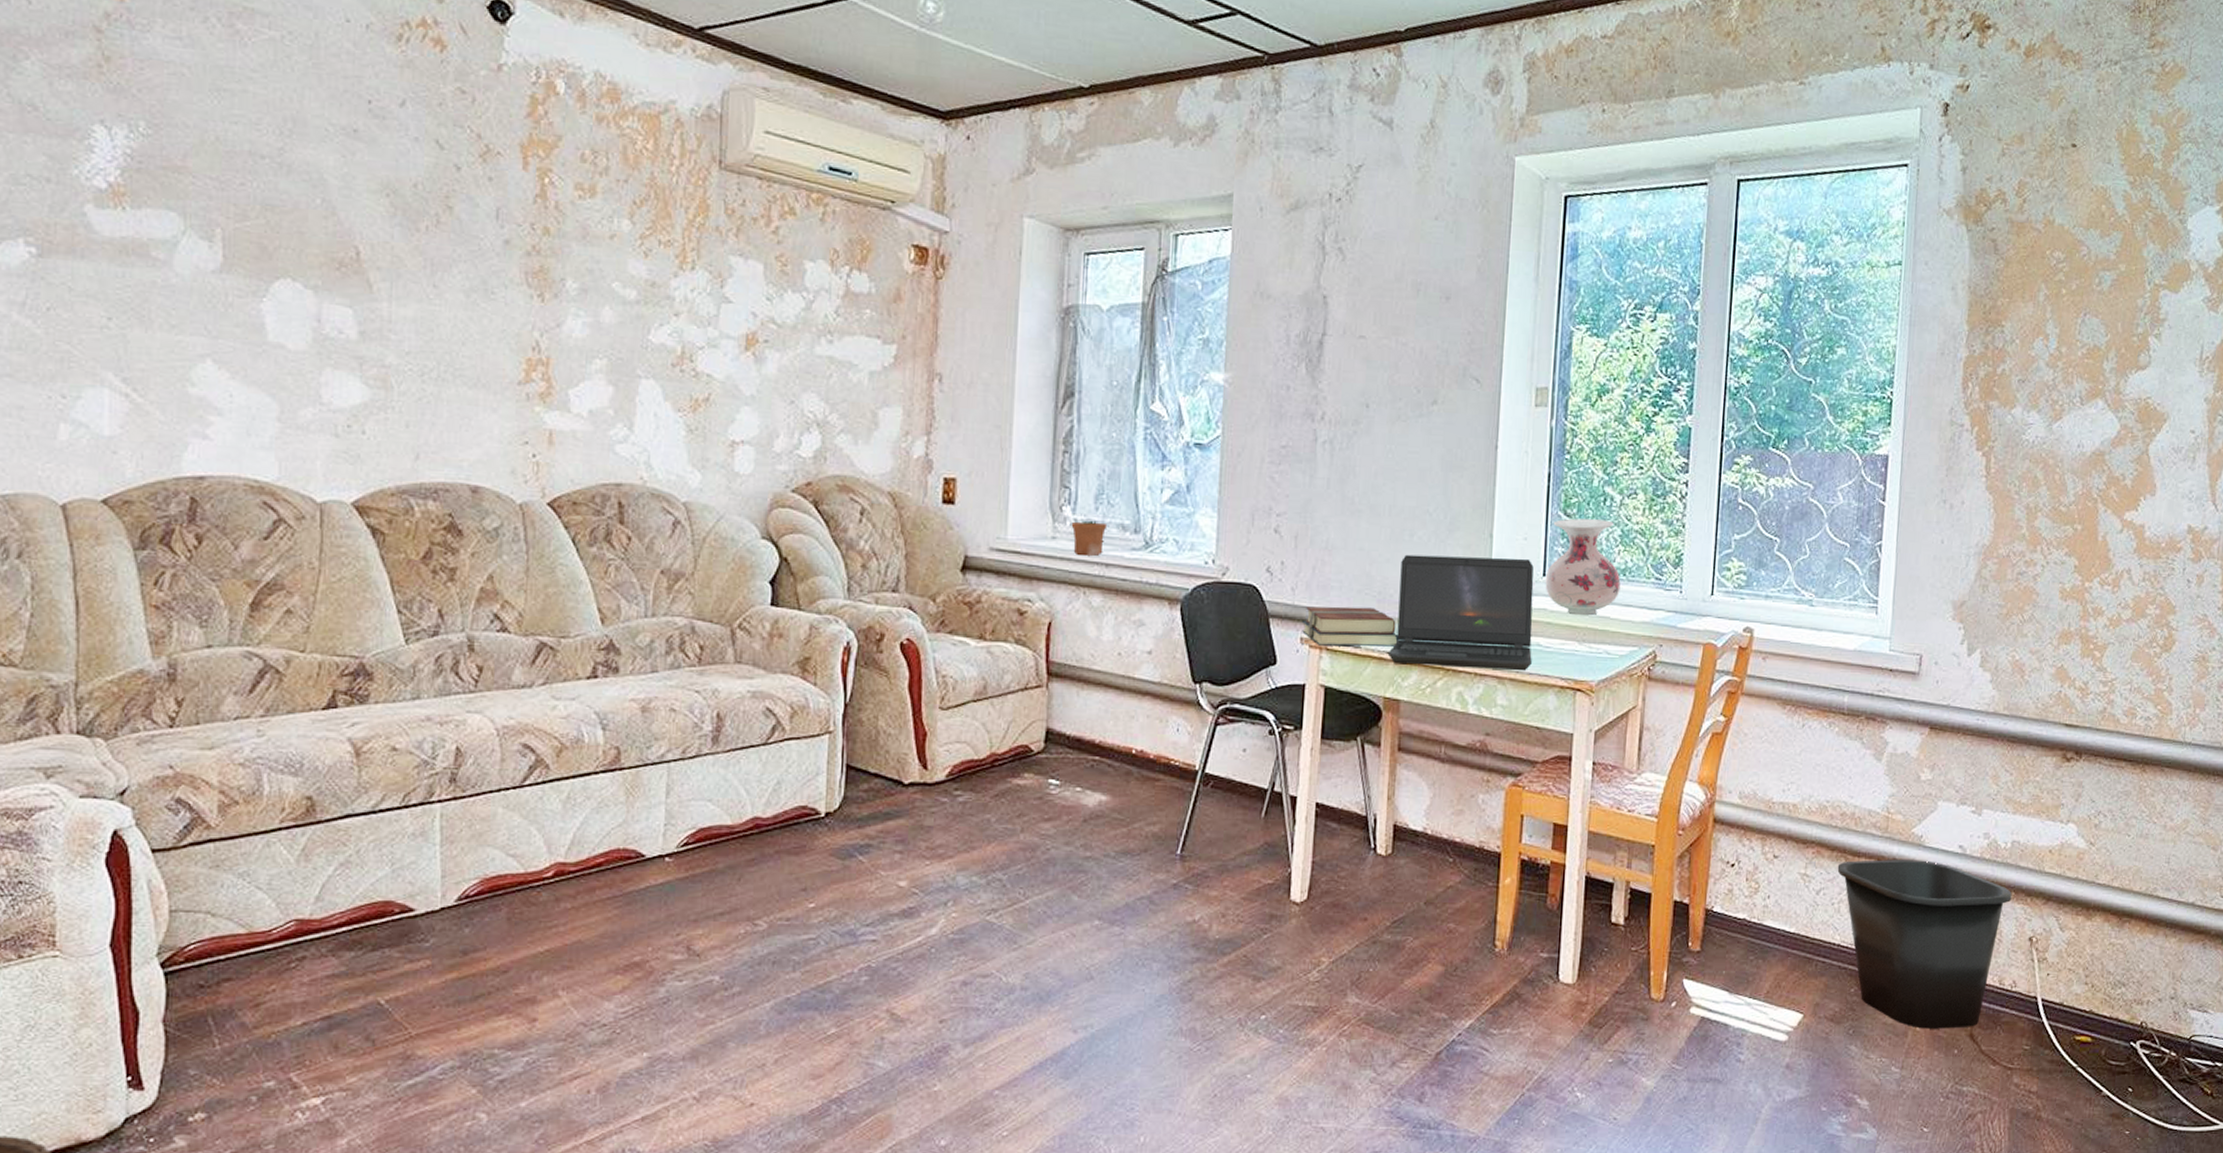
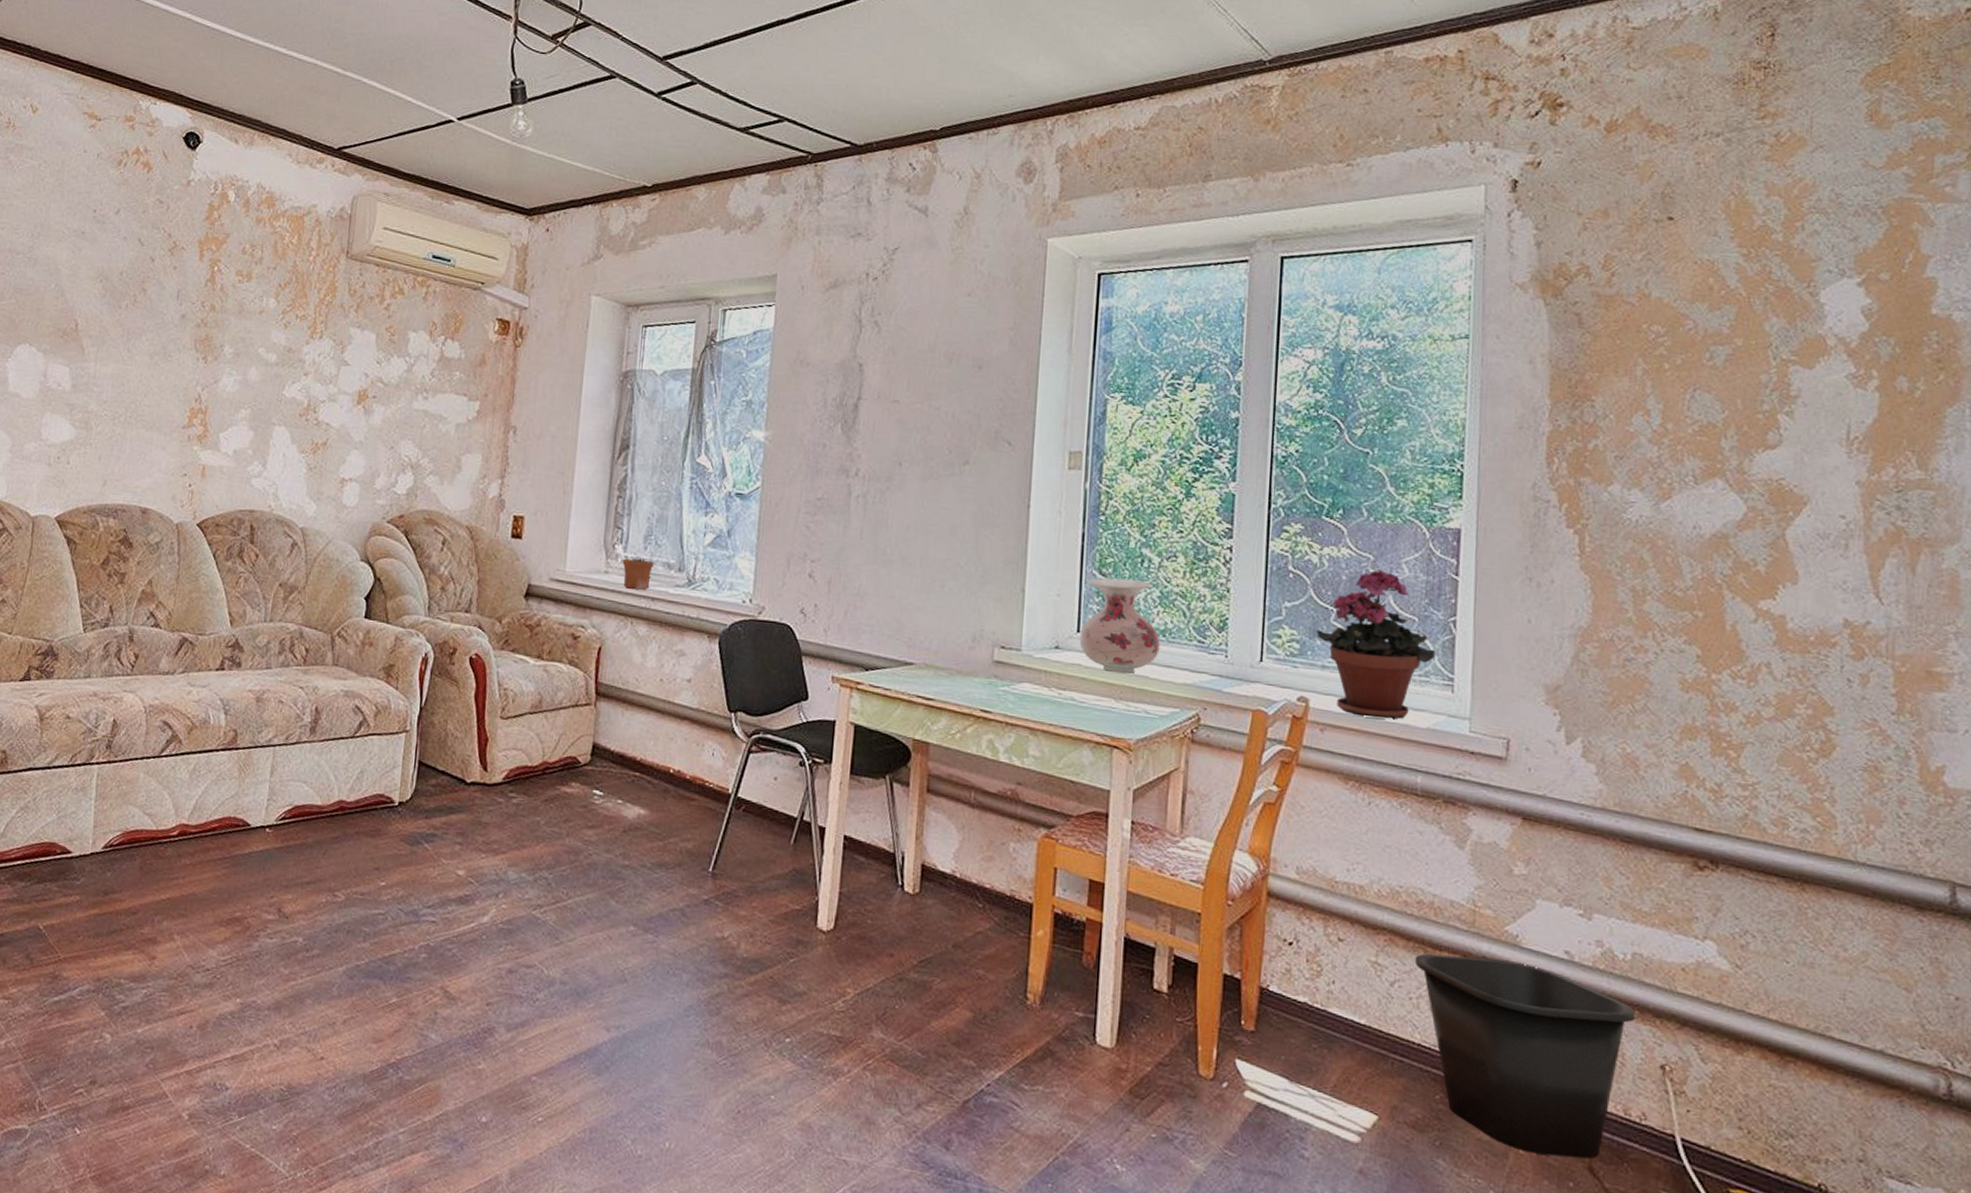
books: present [1302,606,1399,647] -> none [833,647,929,691]
laptop computer: present [1388,554,1534,671] -> none [918,604,1068,725]
potted plant: none [1762,498,1863,644] -> present [1317,569,1435,720]

